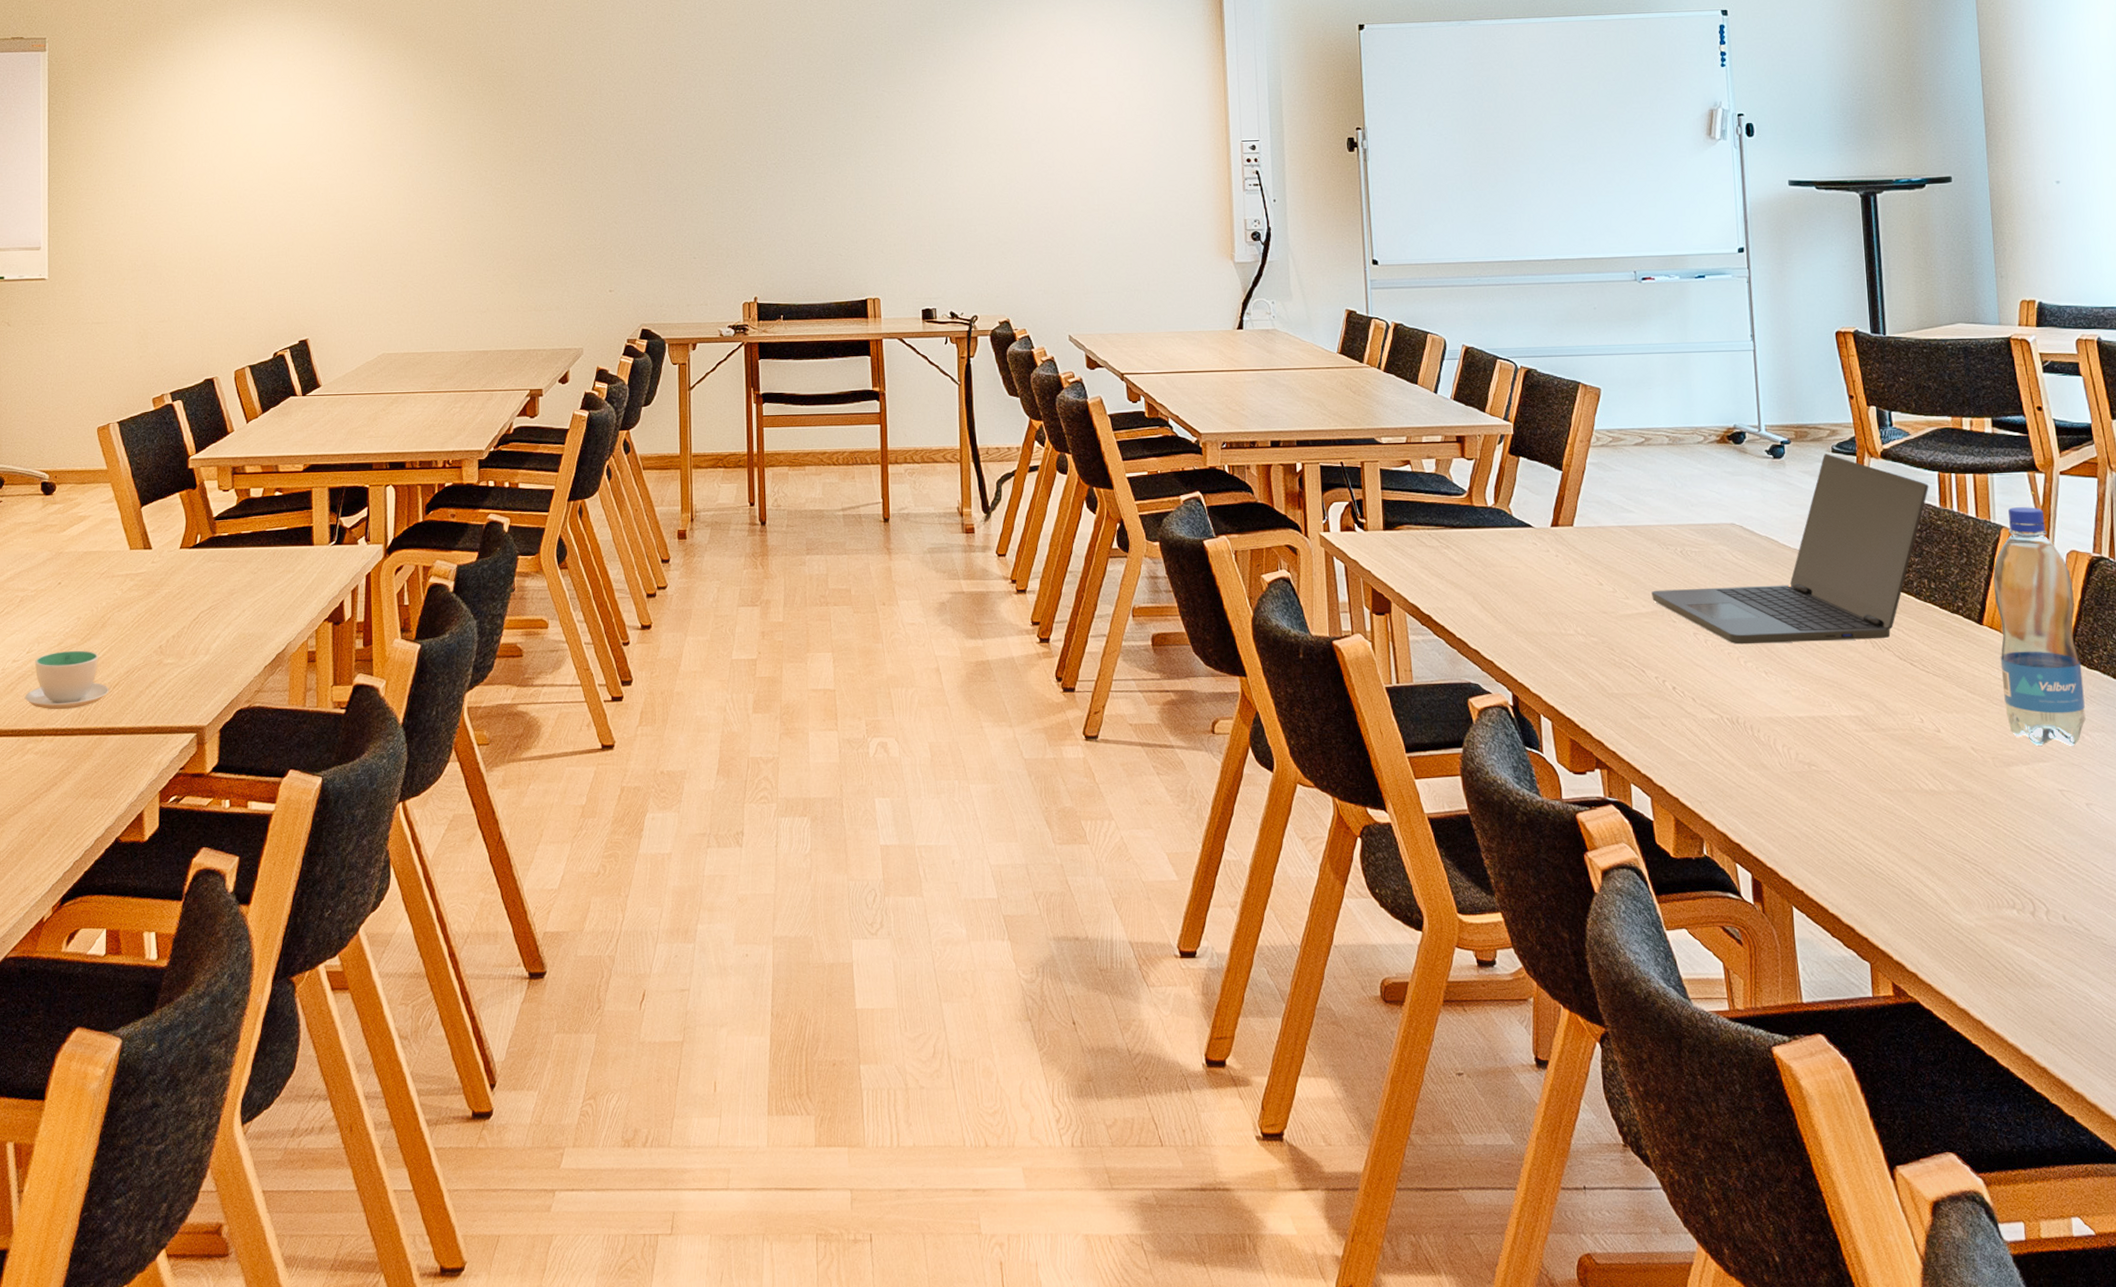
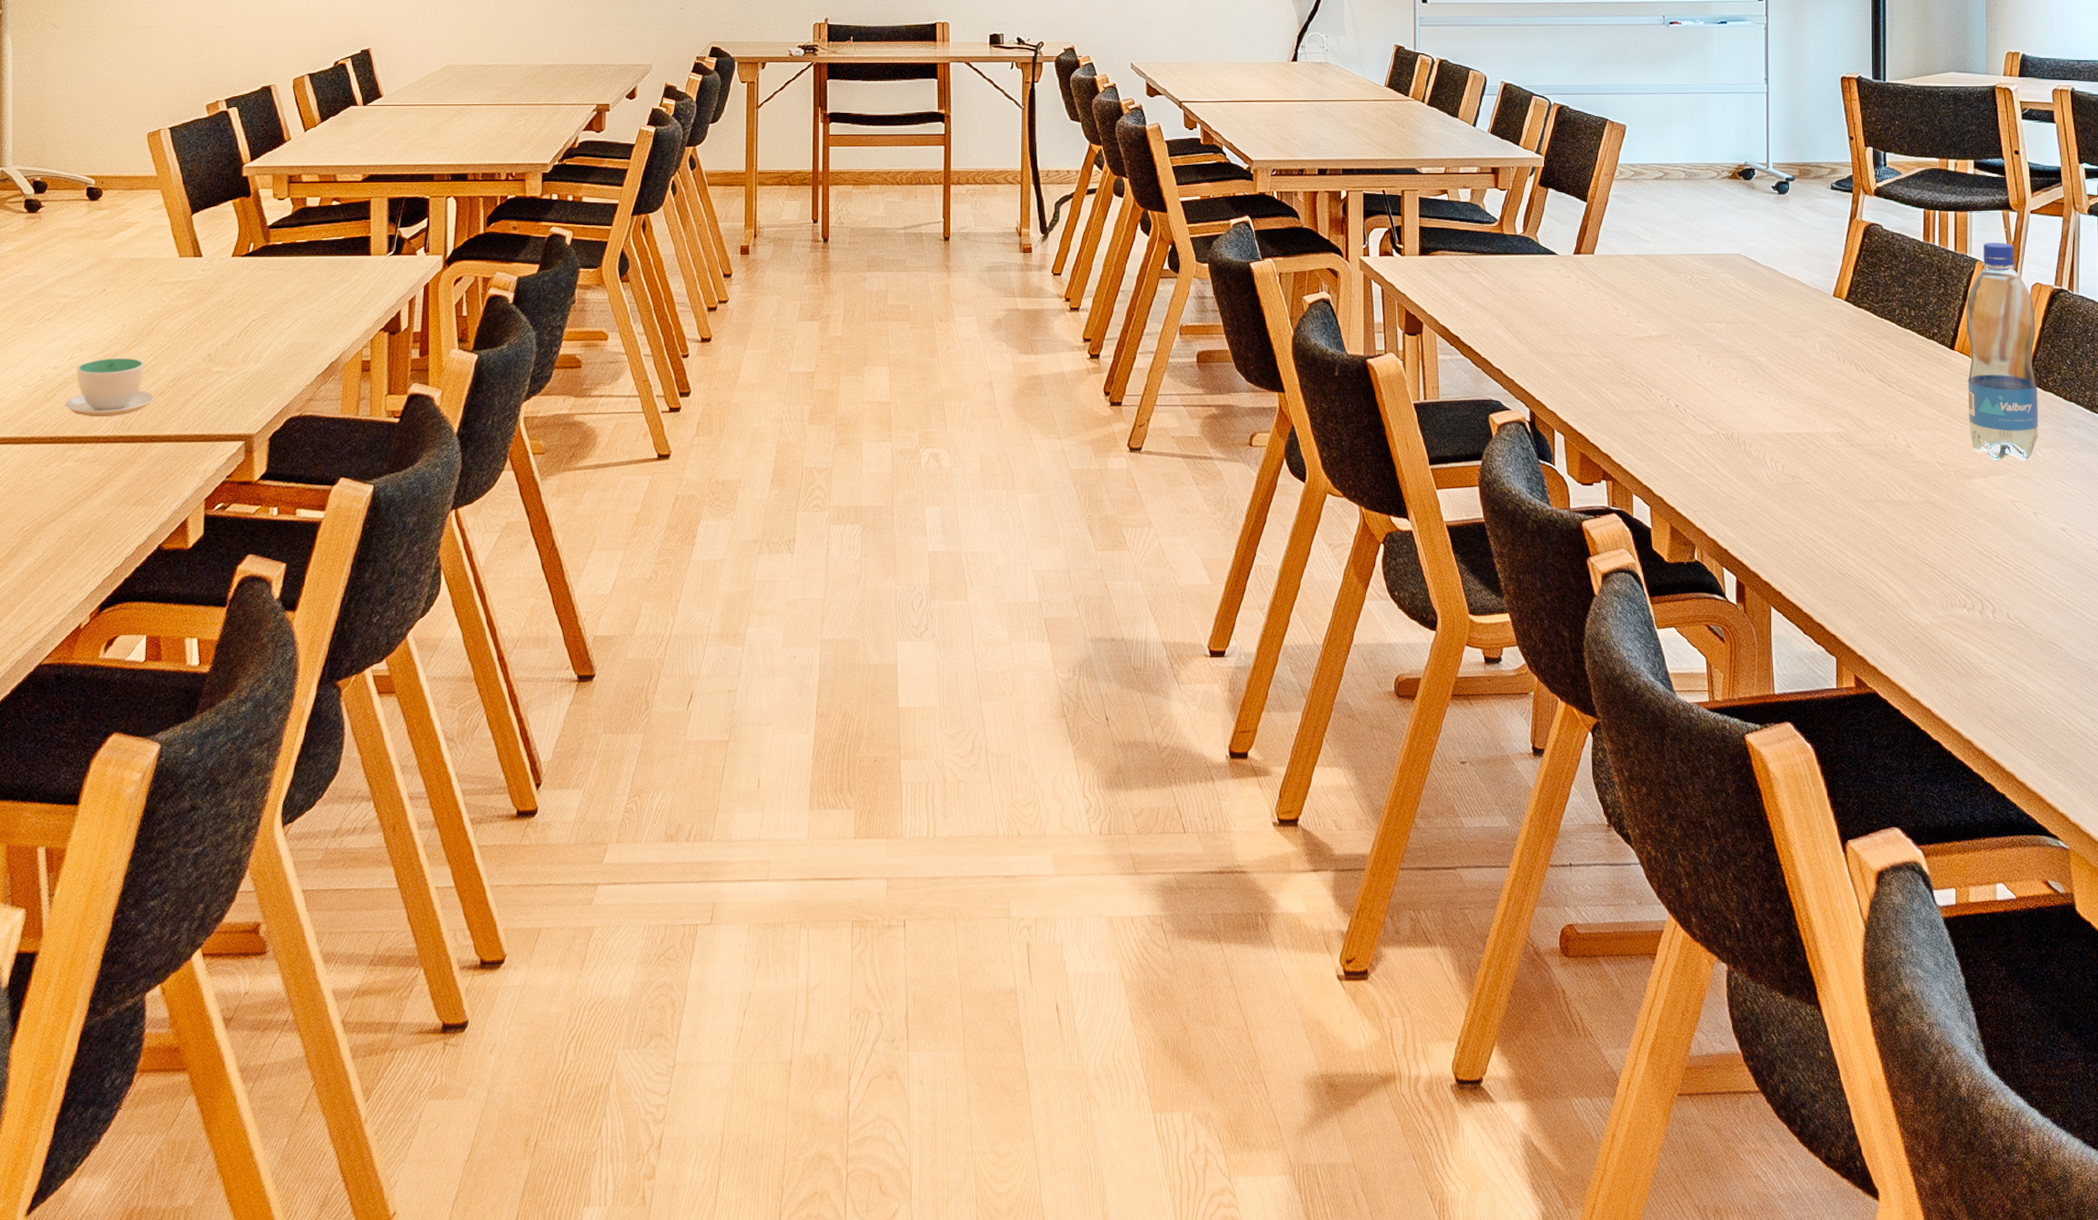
laptop: present [1652,454,1929,645] -> none [1662,190,1915,366]

